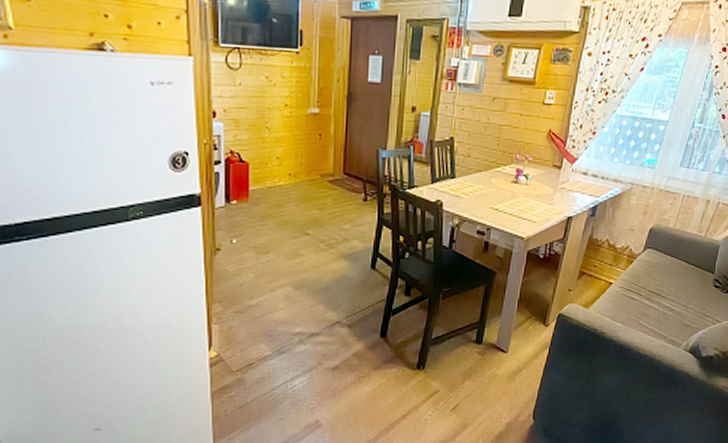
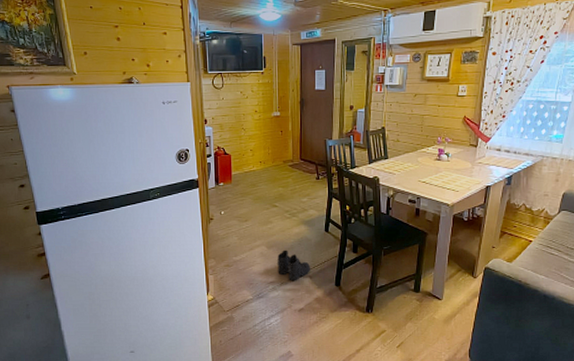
boots: none [305,291,351,332] -> present [276,250,311,281]

